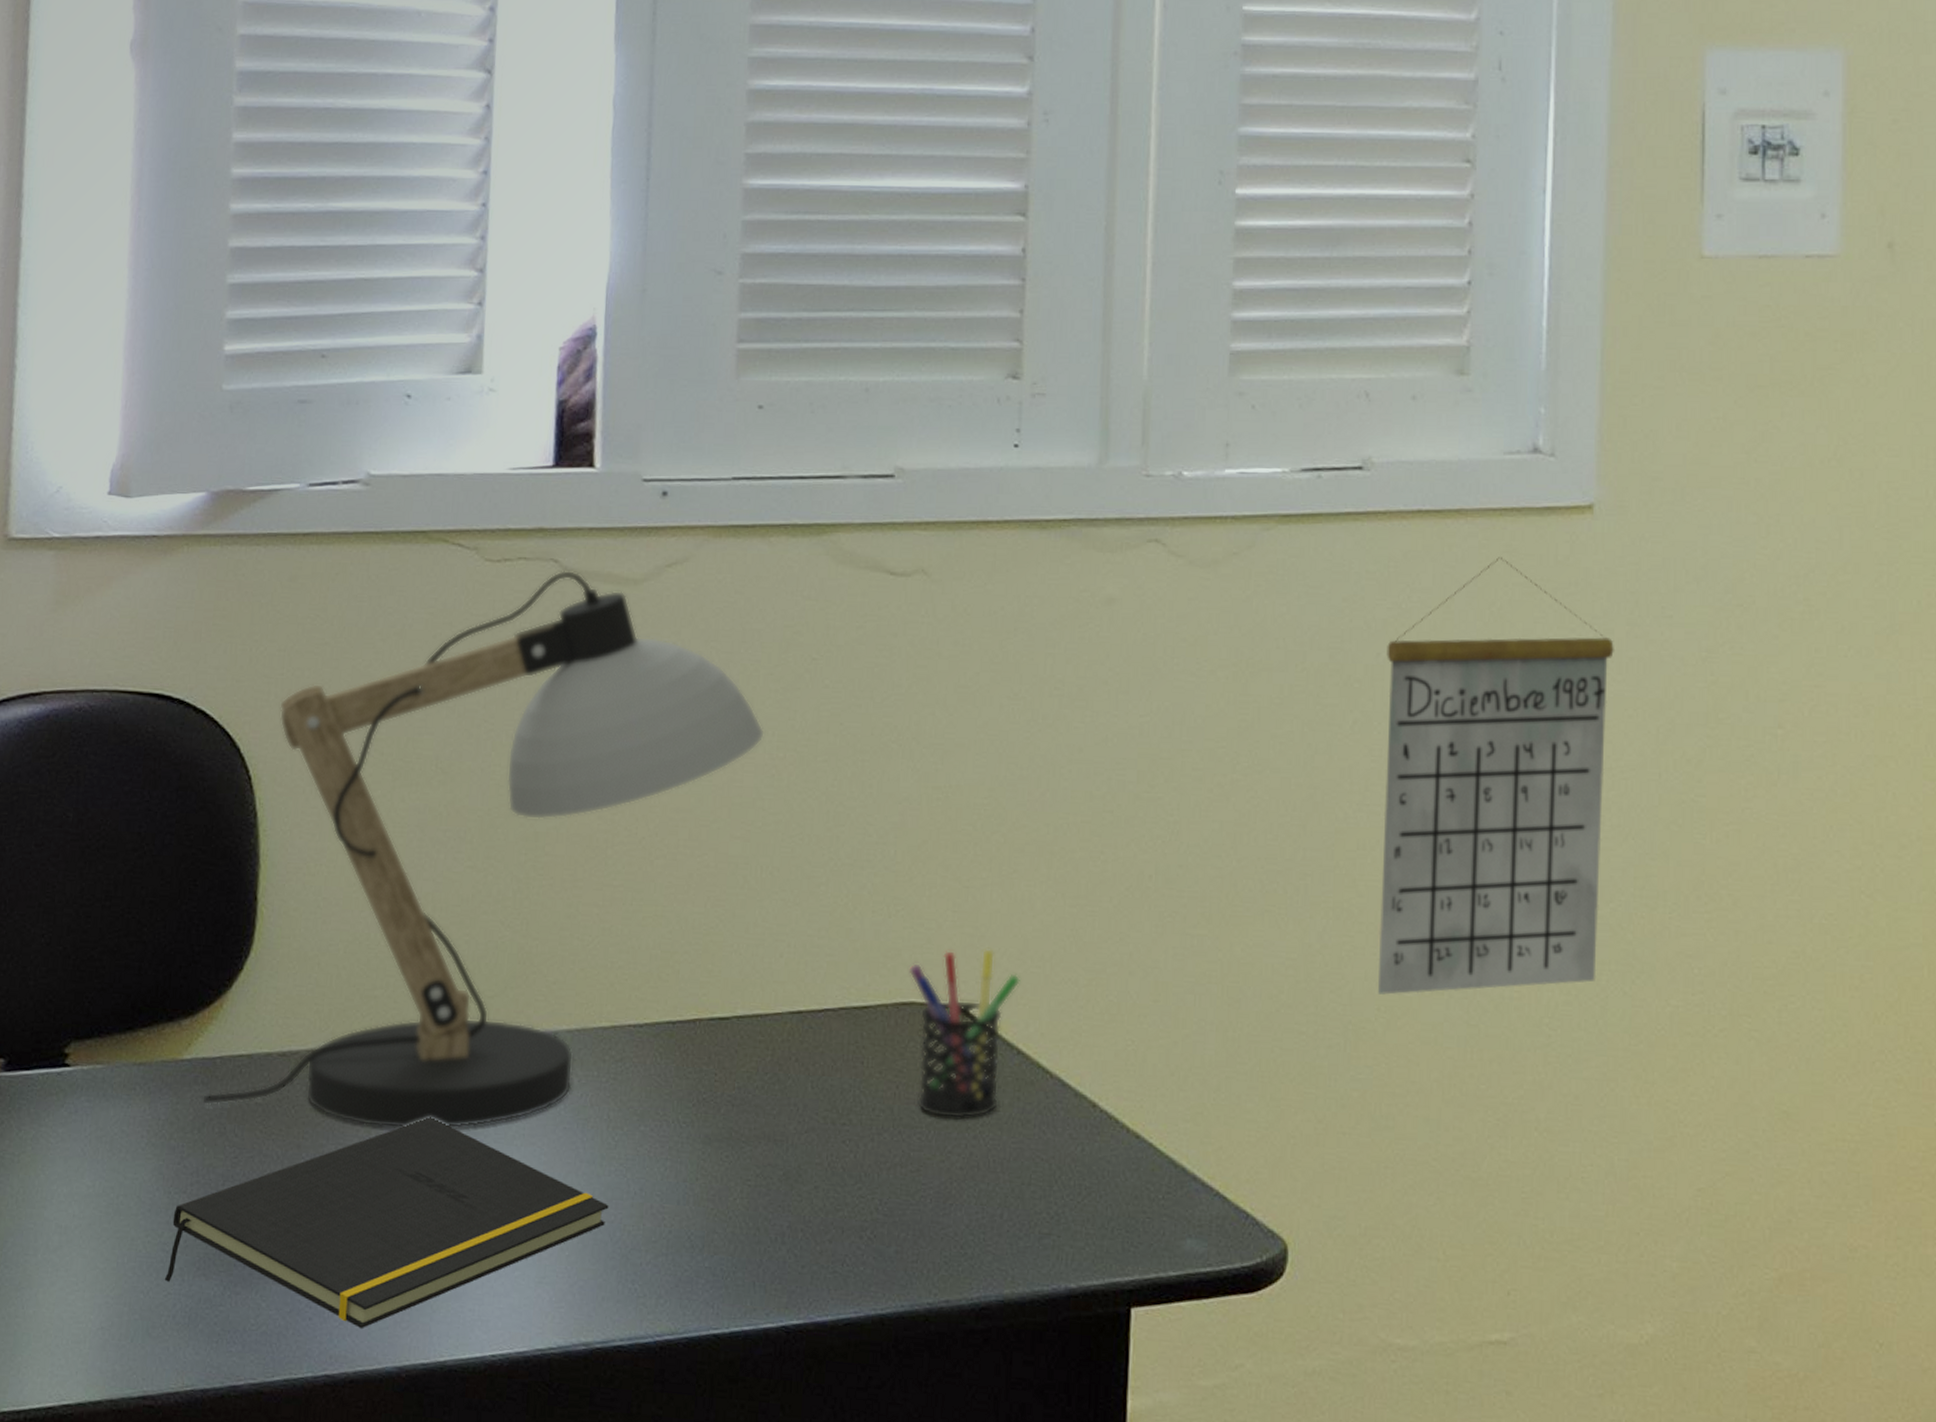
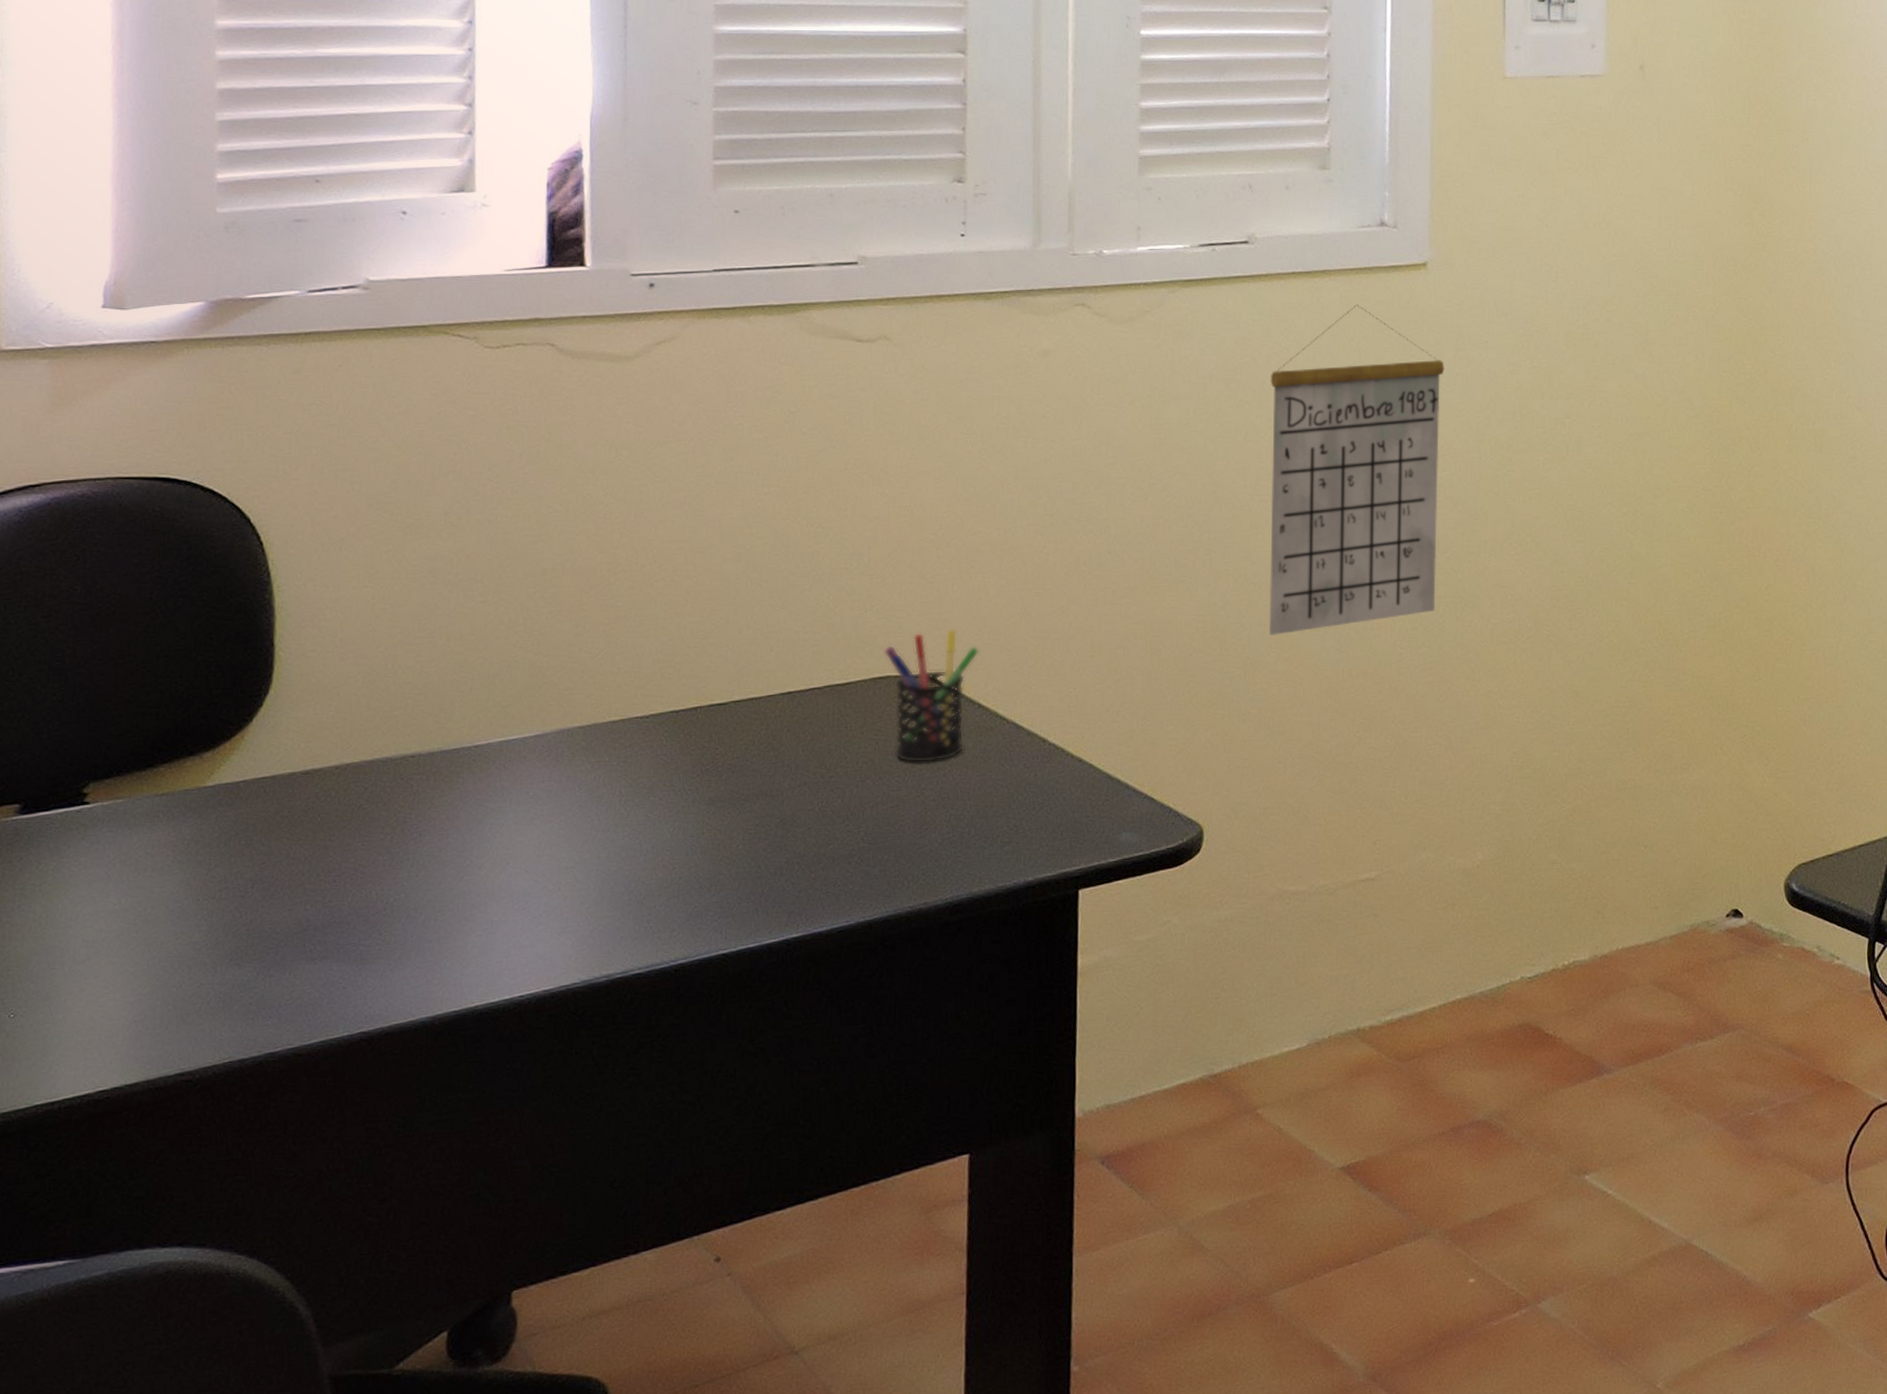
notepad: present [164,1117,609,1328] -> none [196,810,624,990]
desk lamp: present [201,569,764,1129] -> none [226,351,750,824]

